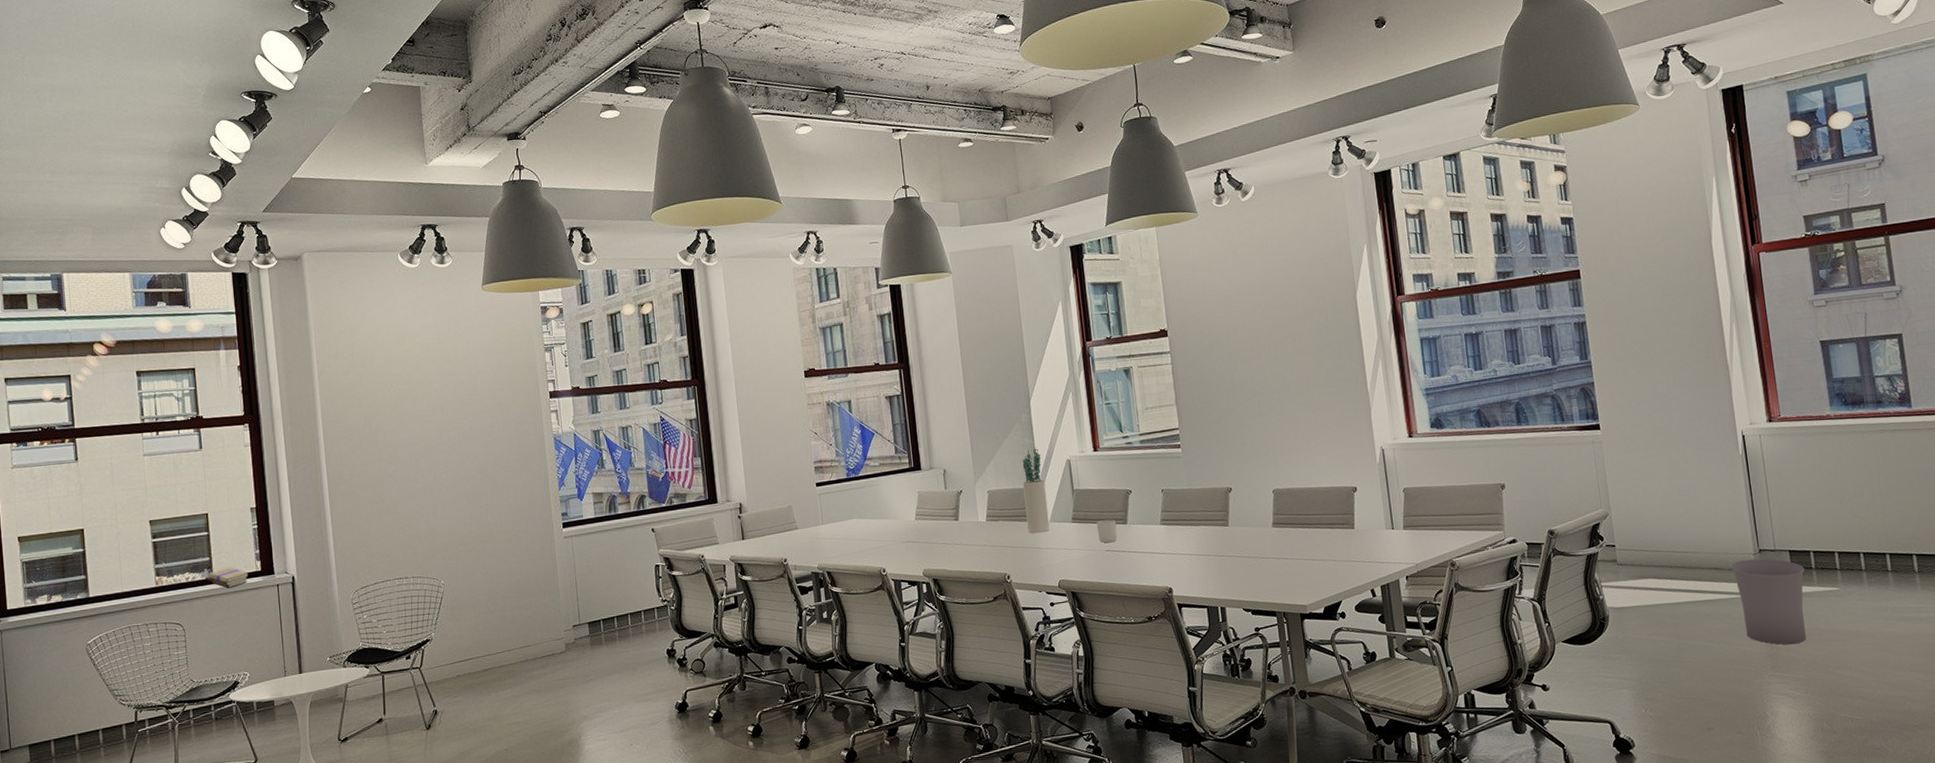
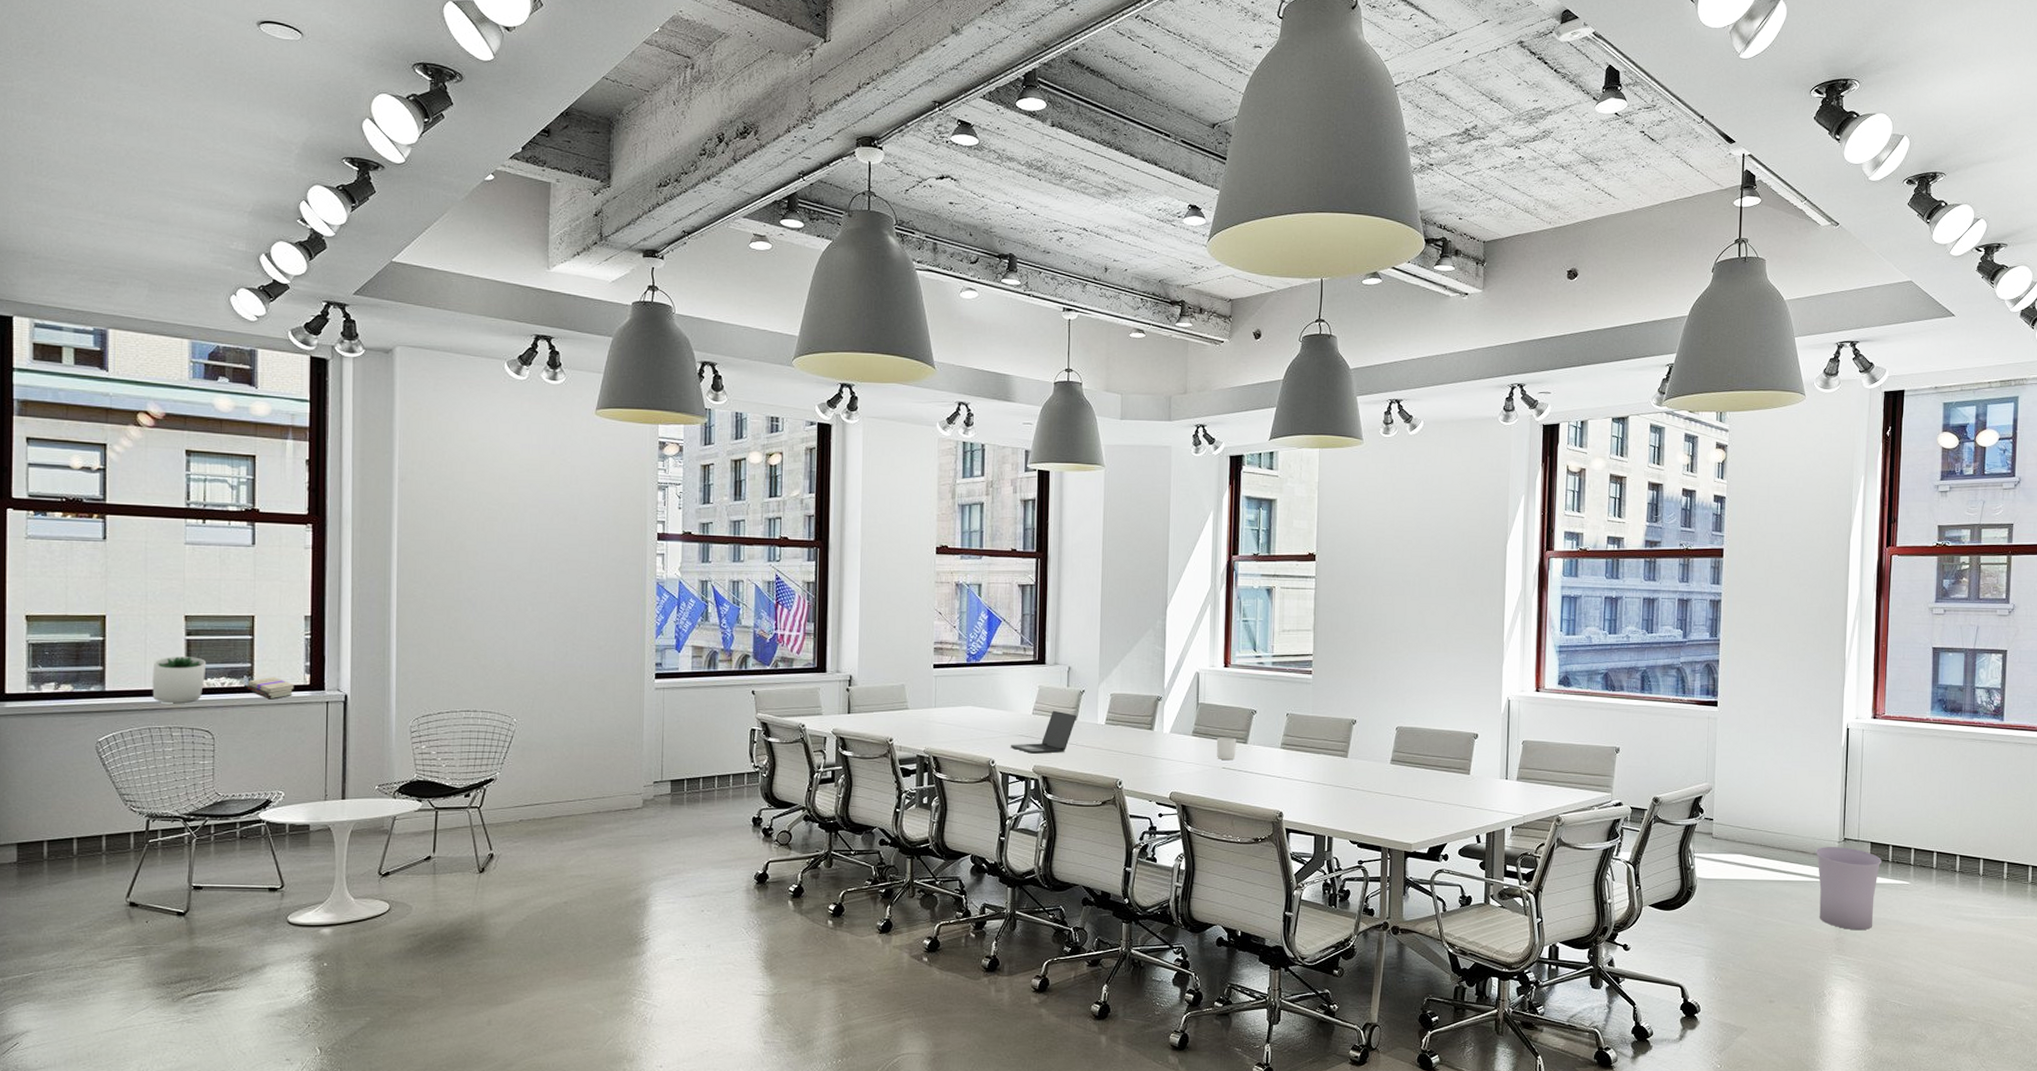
planter: none [127,557,172,603] -> present [152,656,207,704]
laptop: none [898,513,958,558] -> present [1010,710,1077,754]
vase: present [1022,447,1050,534] -> none [1146,656,1171,743]

